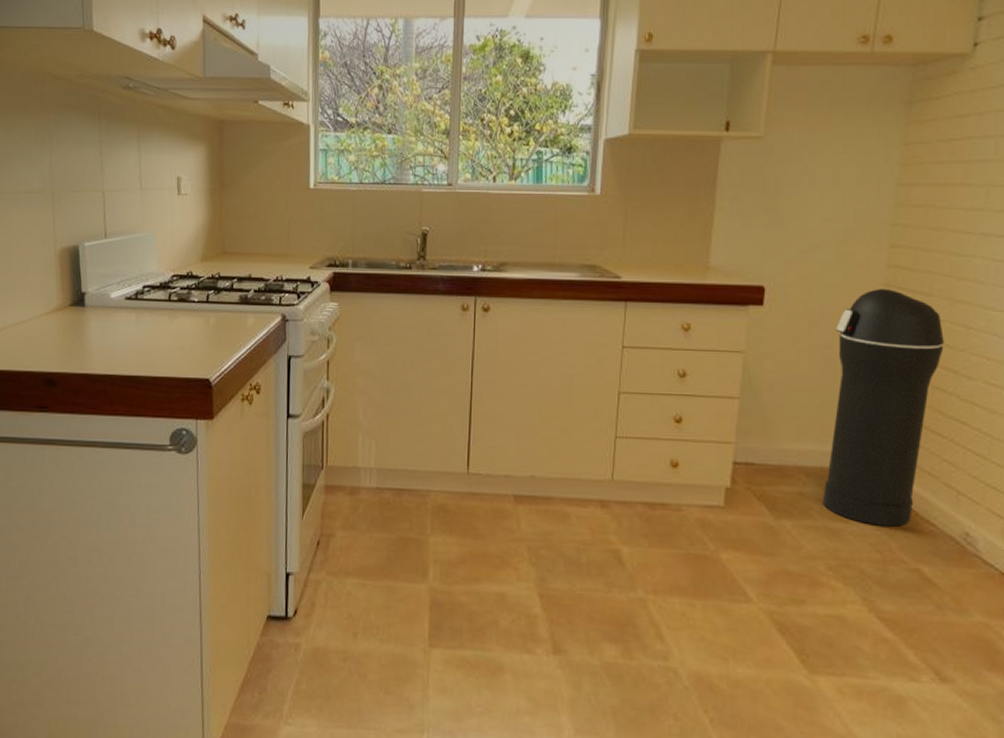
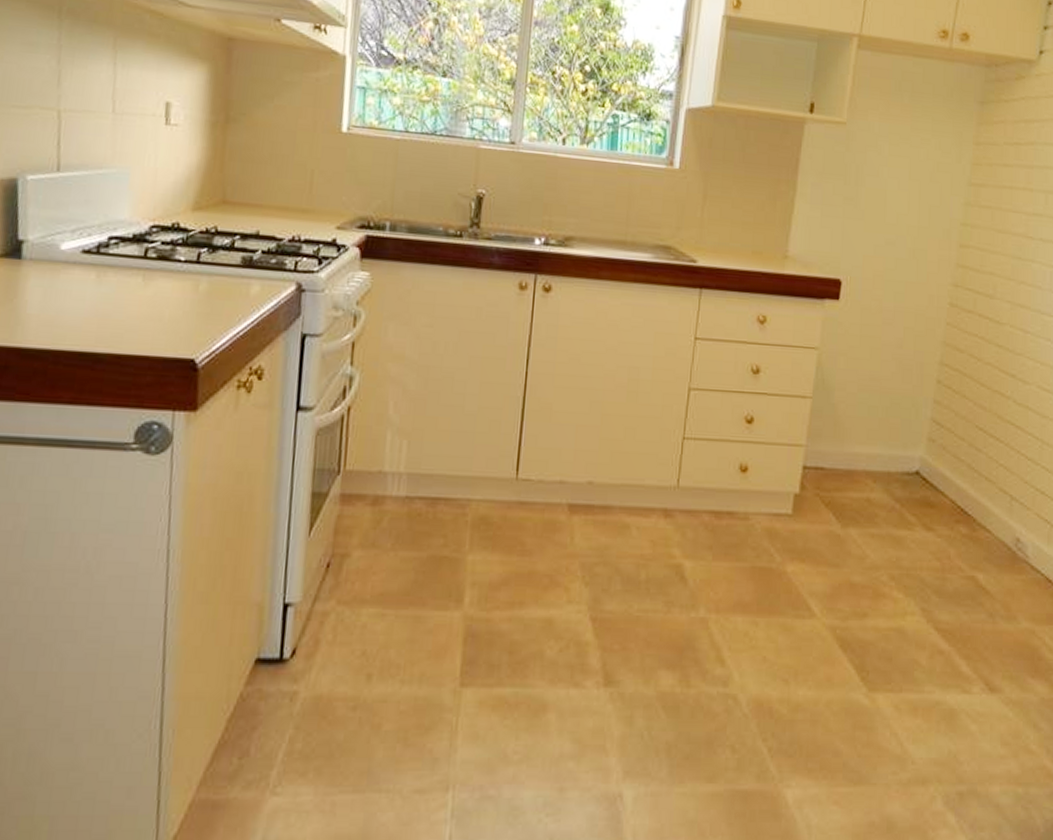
trash can: present [822,288,944,527] -> none [888,288,1004,533]

